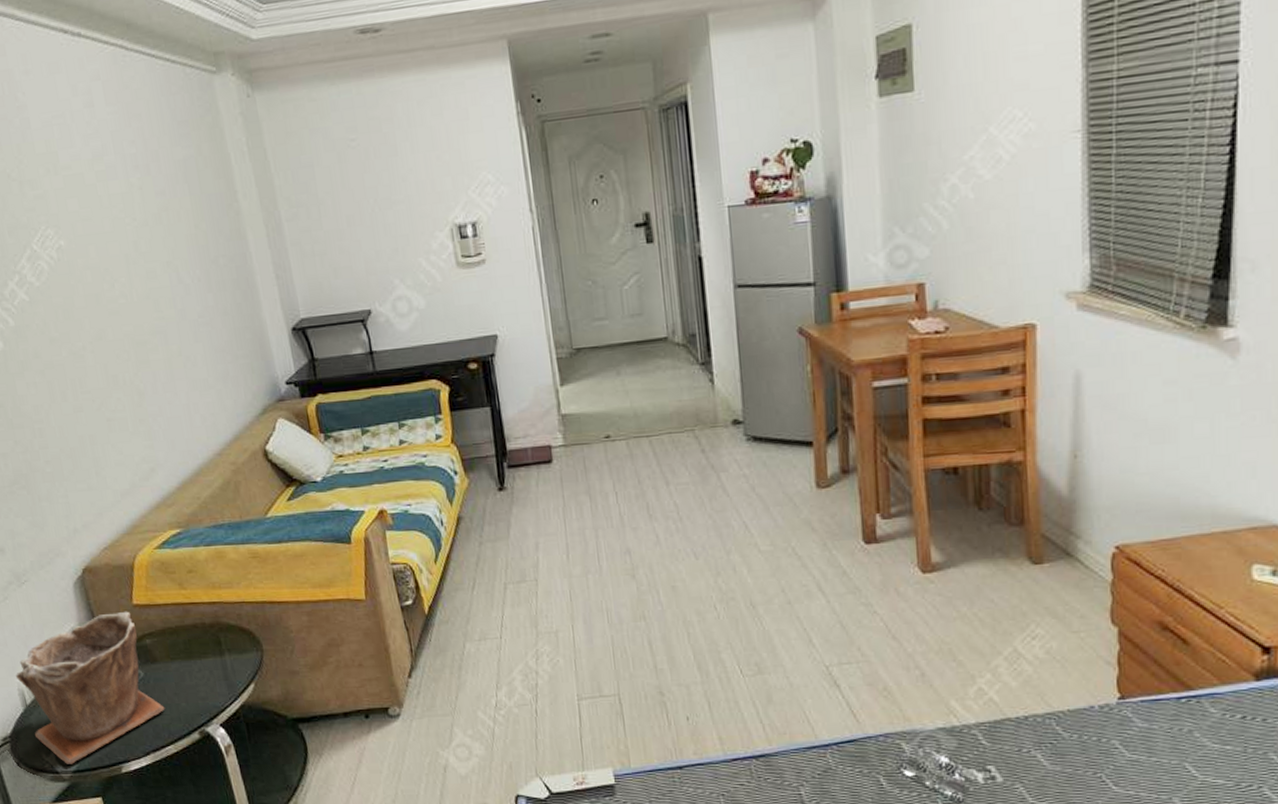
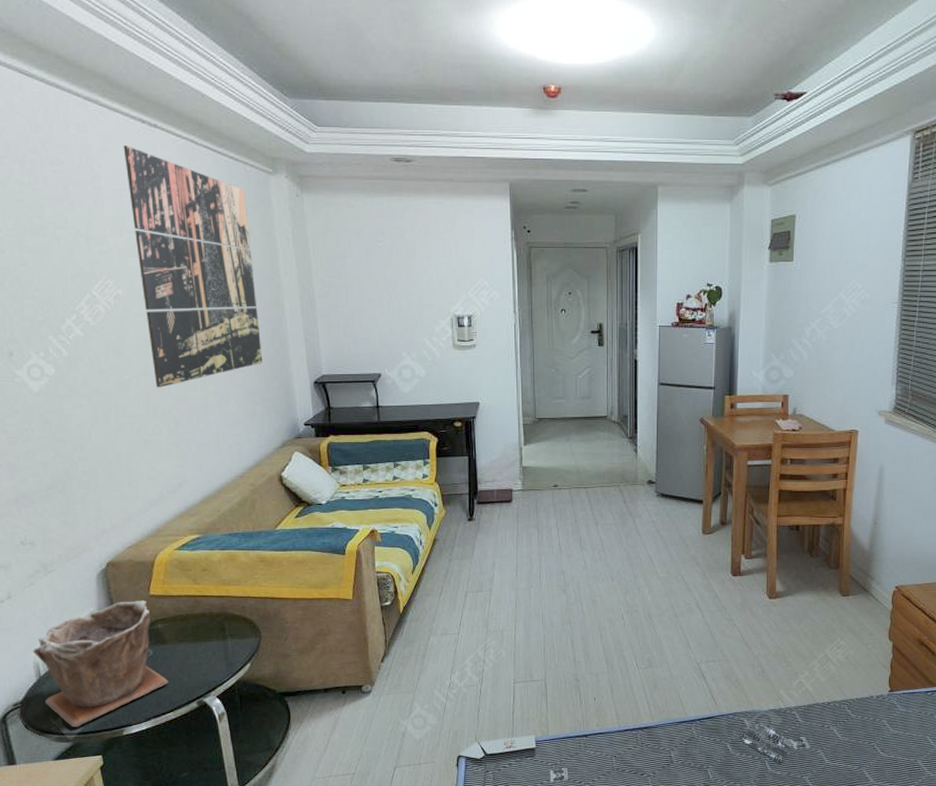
wall art: none [46,63,229,354] -> present [123,145,262,388]

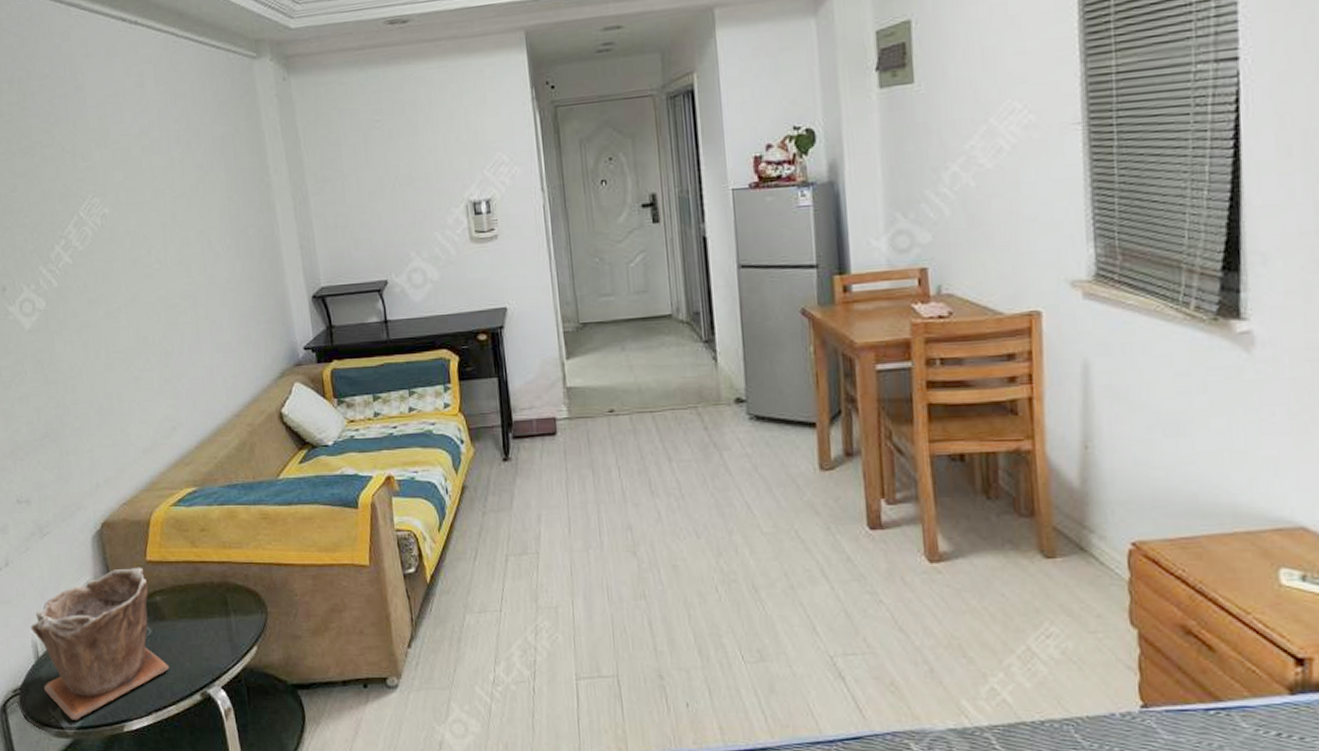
wall art: present [123,145,262,388] -> none [105,48,255,316]

